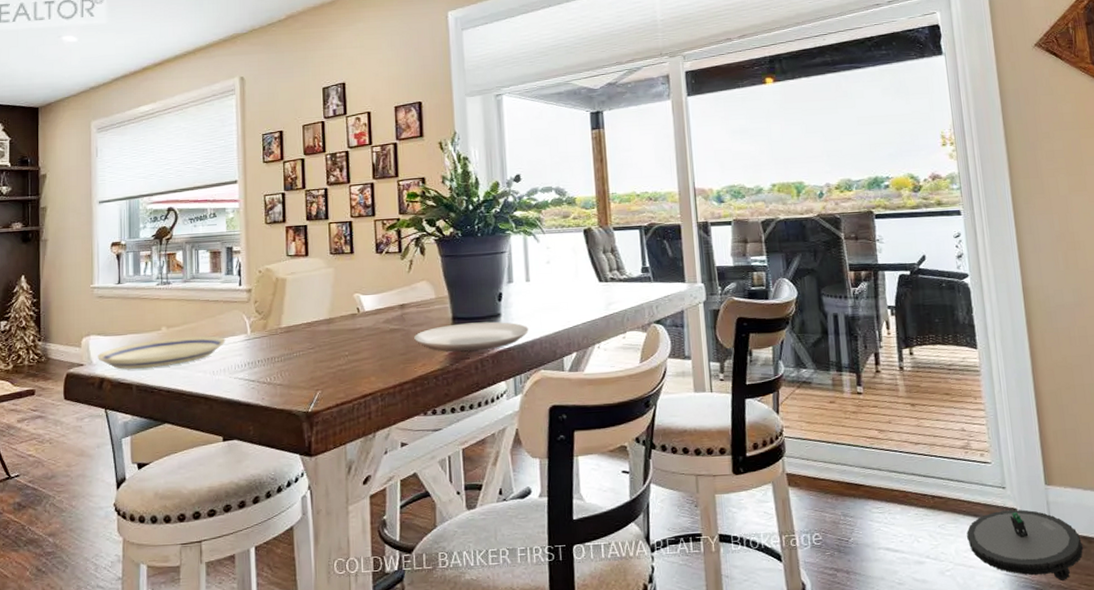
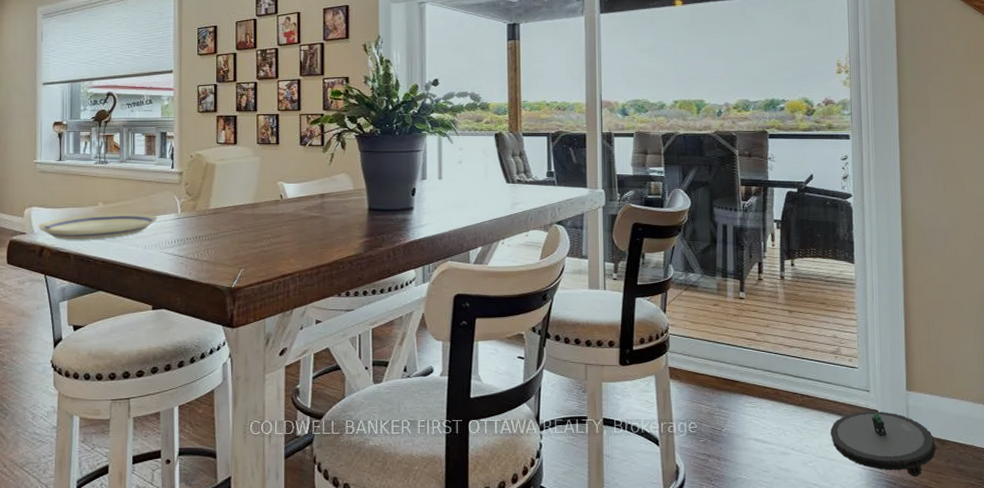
plate: present [414,321,529,352] -> none [332,214,439,240]

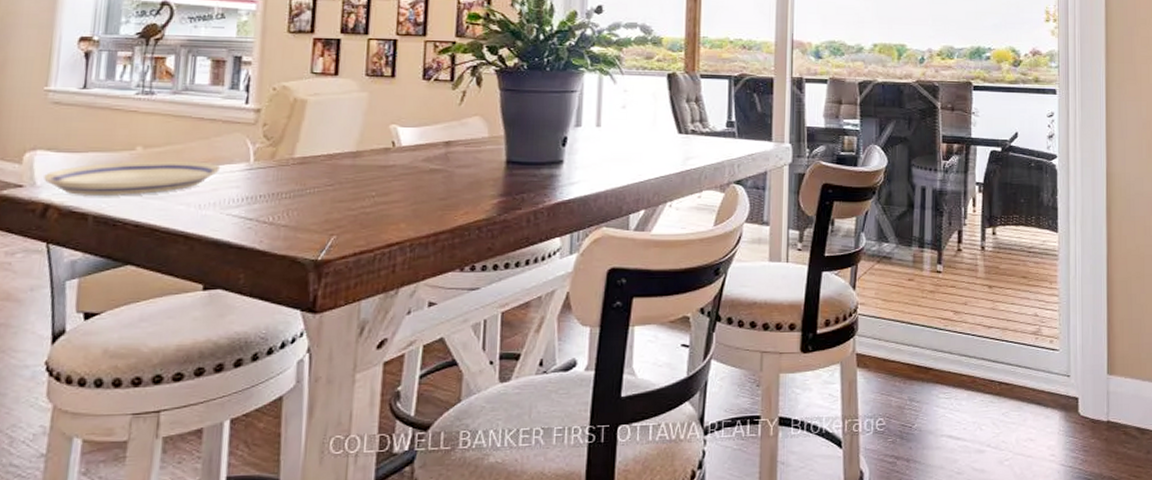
robot vacuum: present [830,410,937,476] -> none [1029,398,1136,472]

